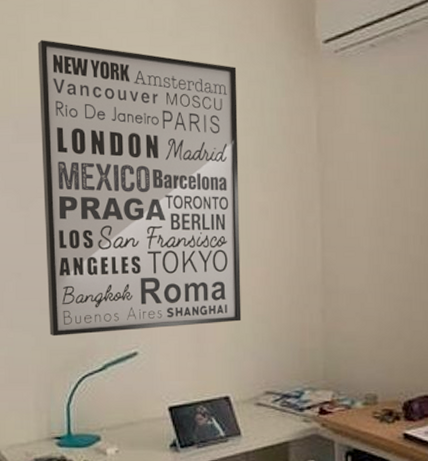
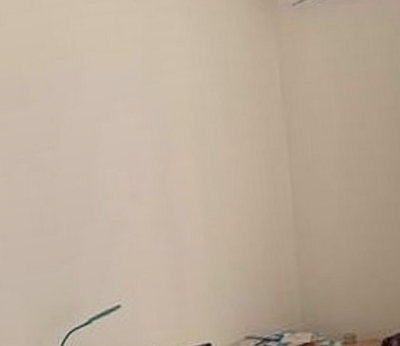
wall art: present [37,40,242,337] -> none [11,15,219,295]

